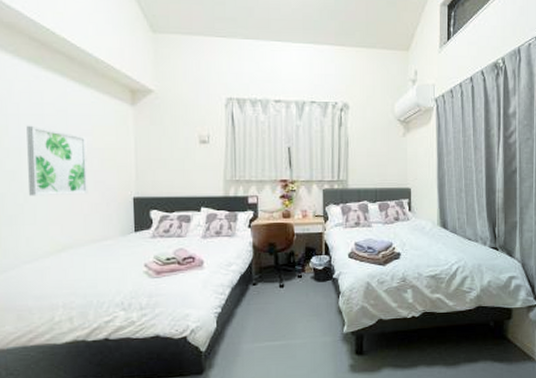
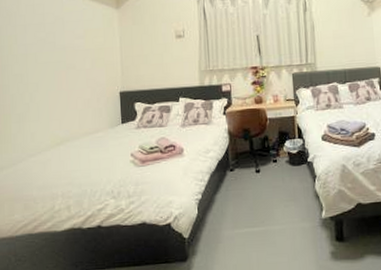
wall art: present [26,125,89,196] -> none [31,33,82,96]

